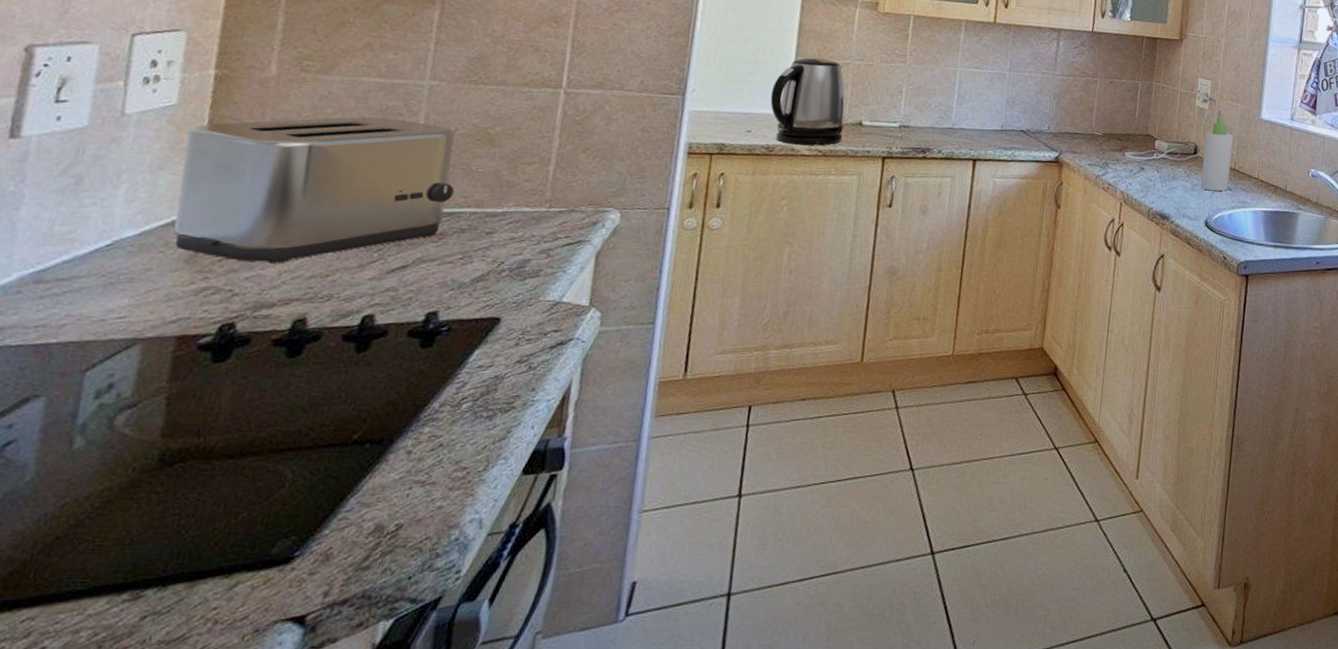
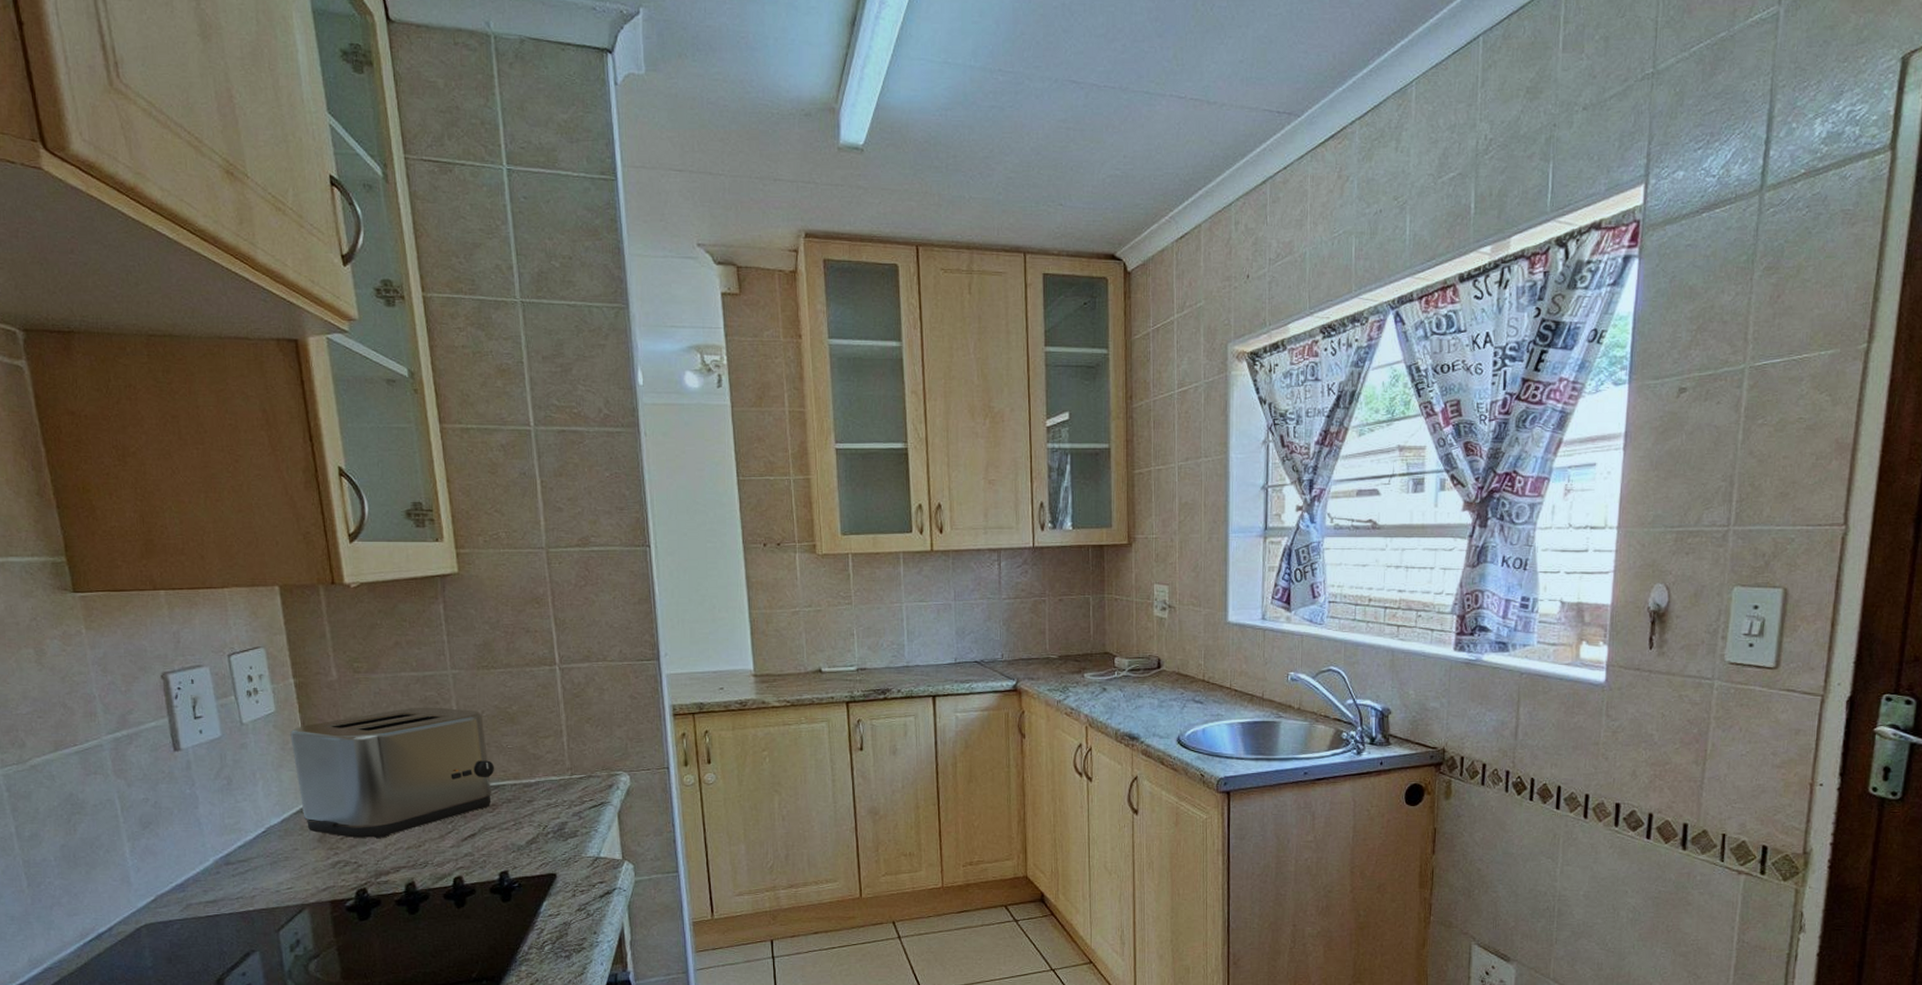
kettle: present [770,57,845,146] -> none [734,609,806,697]
bottle: present [1200,110,1233,192] -> none [1168,617,1199,706]

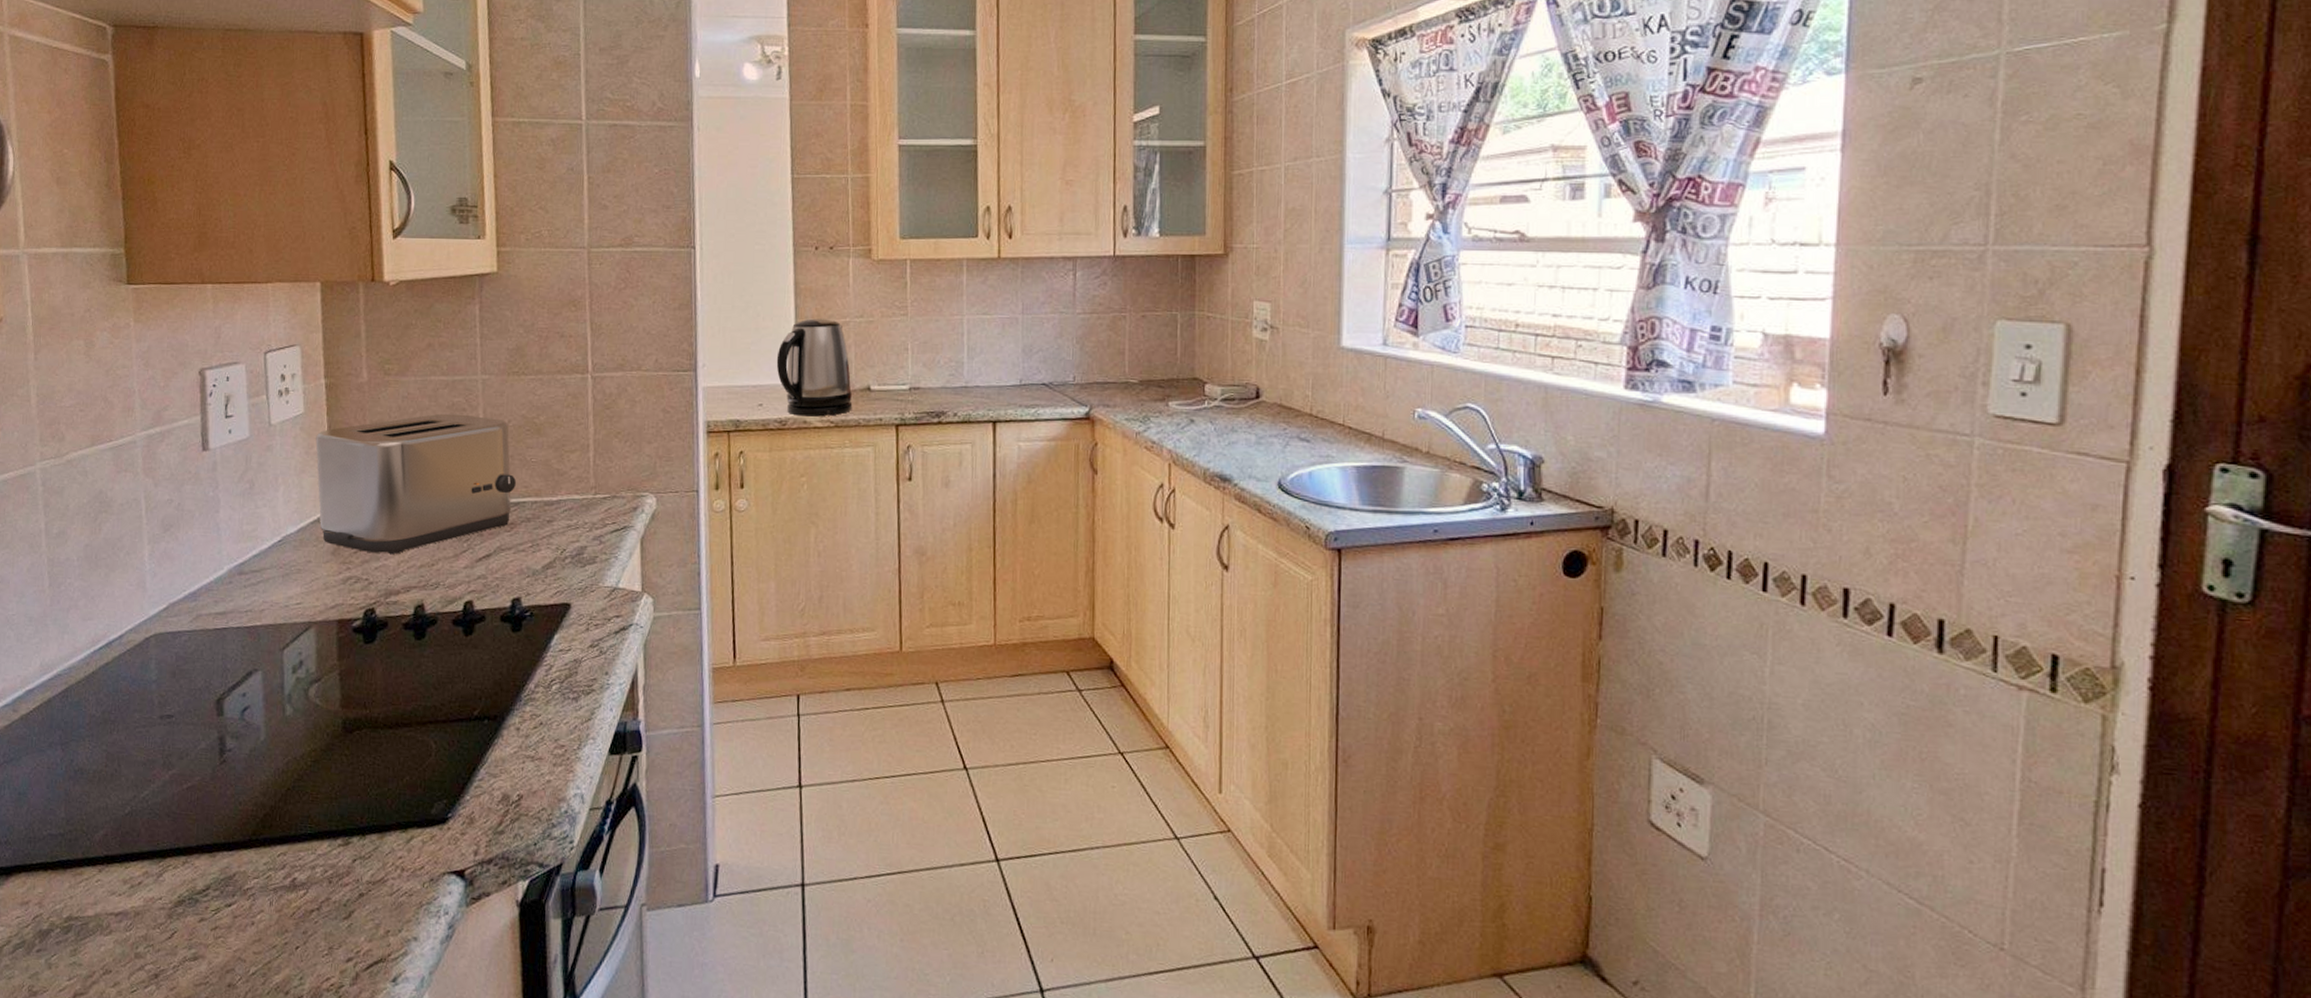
kettle: none [734,609,806,697] -> present [776,318,853,417]

